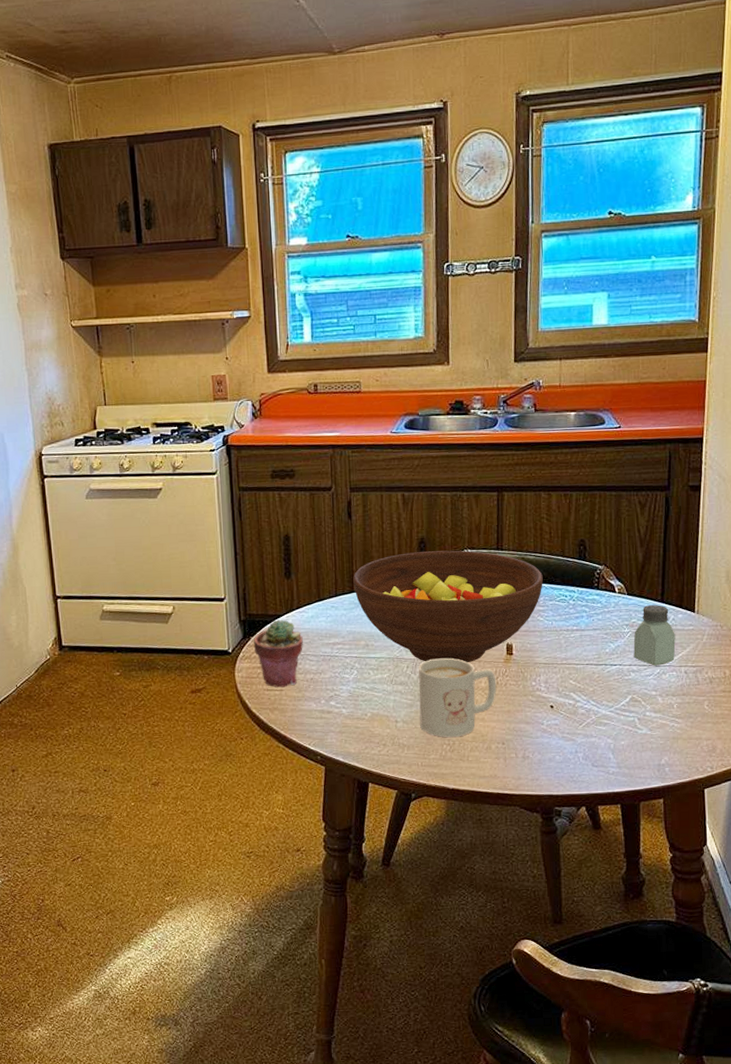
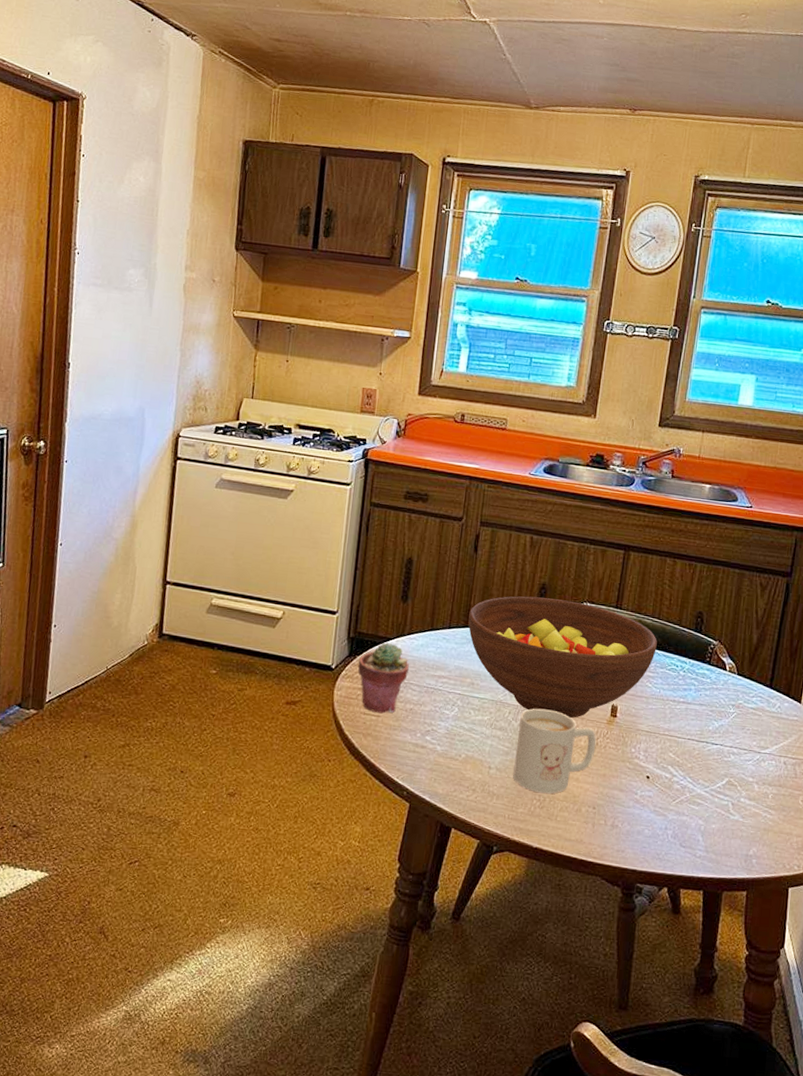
saltshaker: present [633,604,676,666] -> none [735,688,779,752]

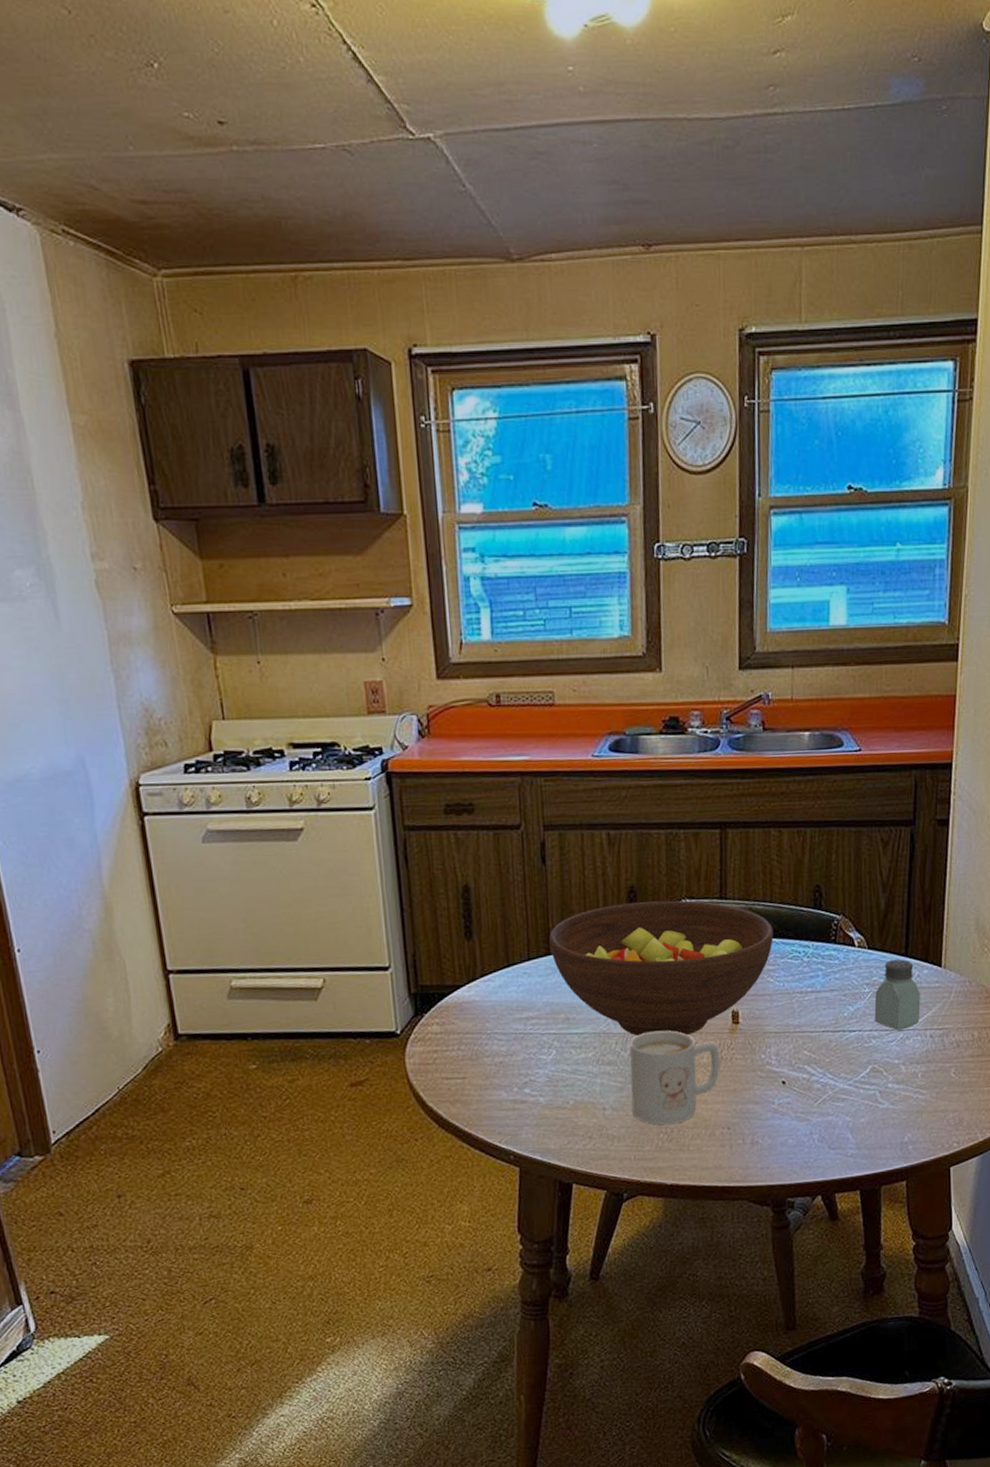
potted succulent: present [357,642,409,714] -> none [427,991,490,1075]
saltshaker: none [735,688,779,752] -> present [874,959,921,1030]

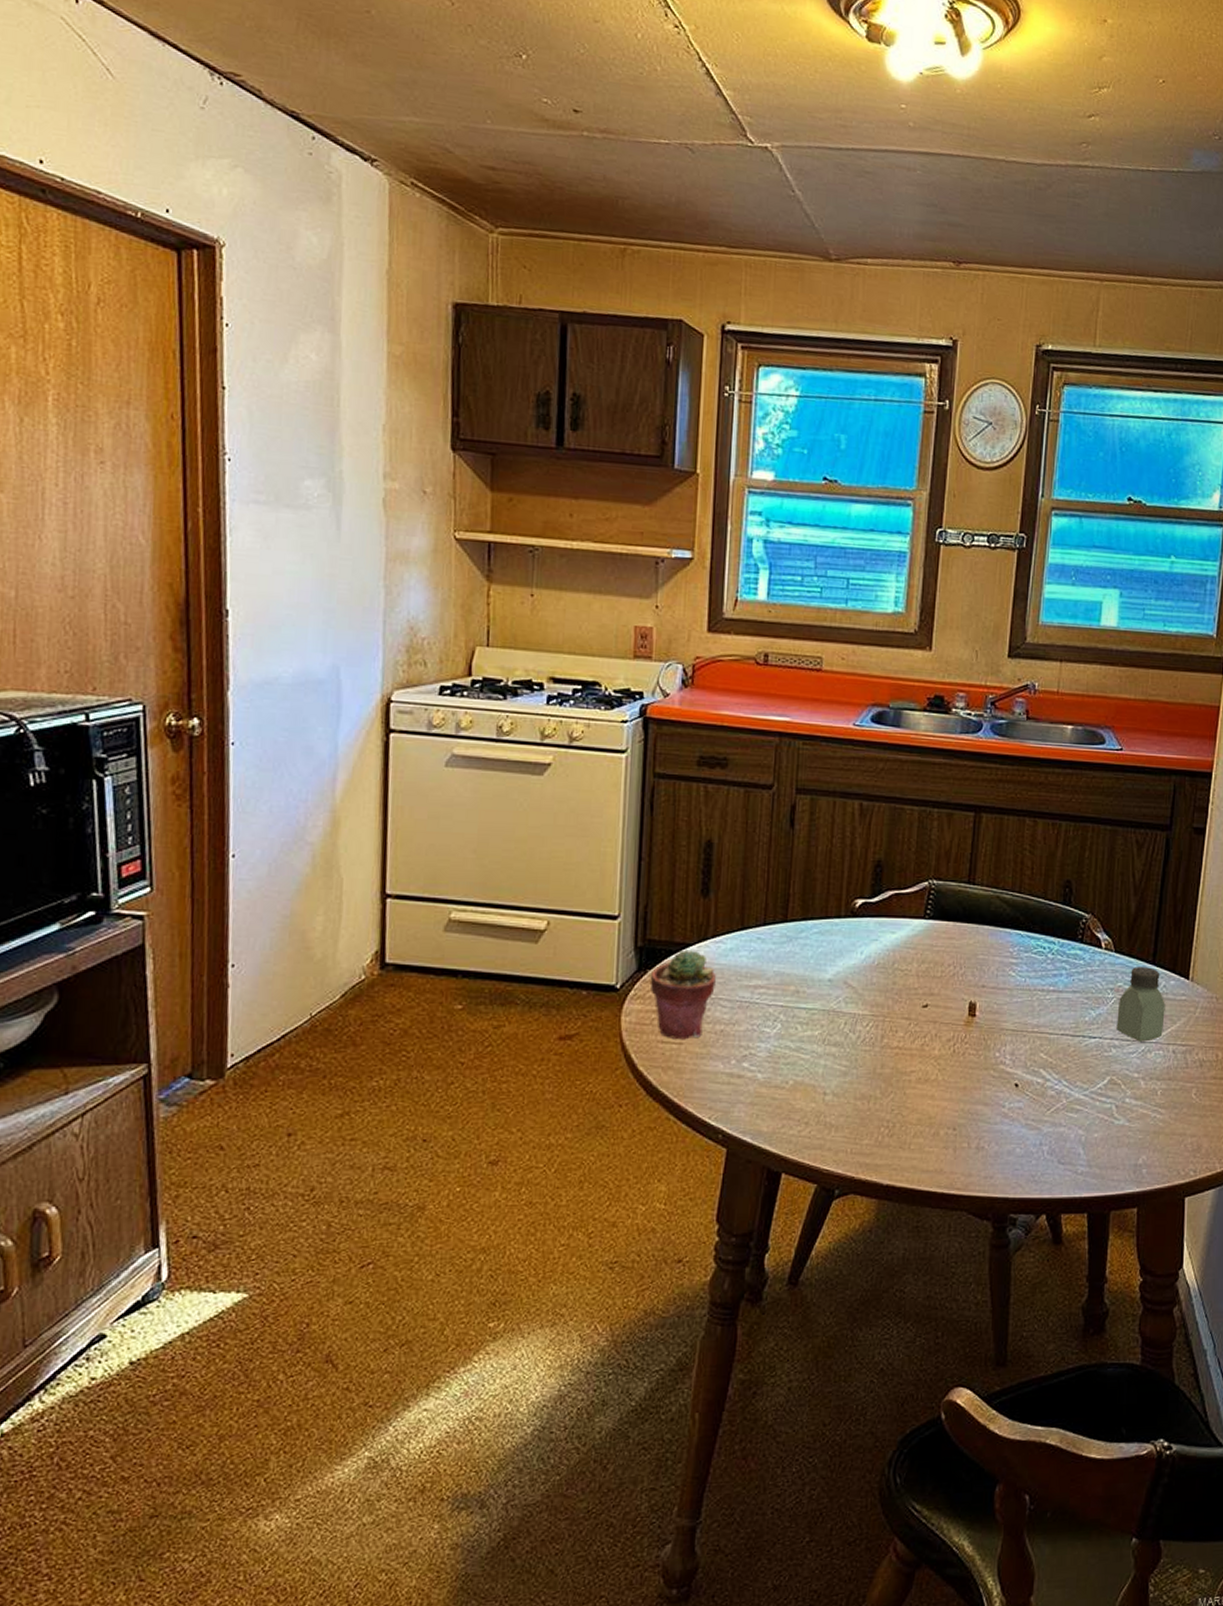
potted succulent: none [427,991,490,1075] -> present [649,949,716,1040]
fruit bowl: present [549,900,773,1037] -> none [788,877,1019,1024]
mug: present [630,1030,720,1125] -> none [854,1014,952,1118]

